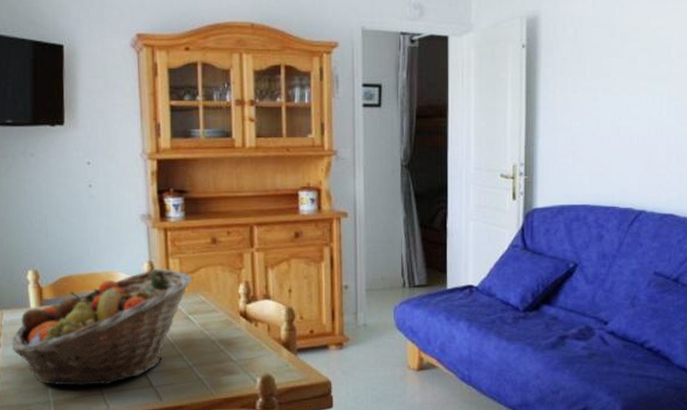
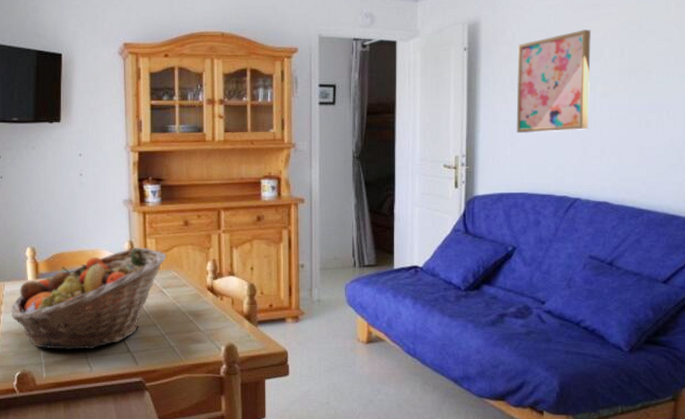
wall art: none [578,27,658,140] -> present [516,30,591,134]

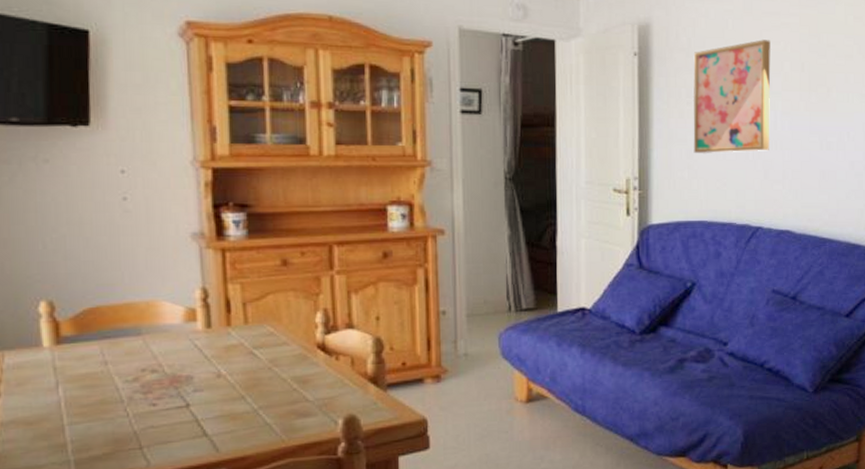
fruit basket: present [11,247,167,350] -> none [16,295,259,441]

